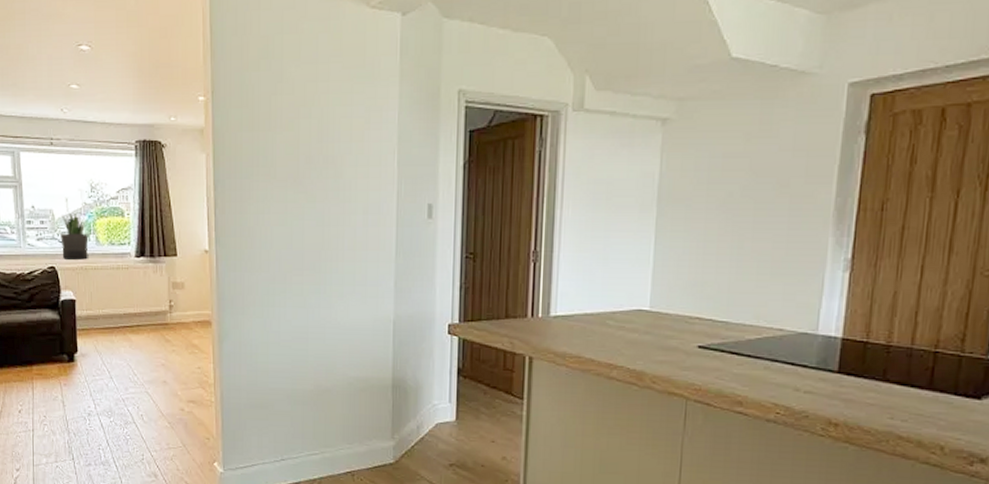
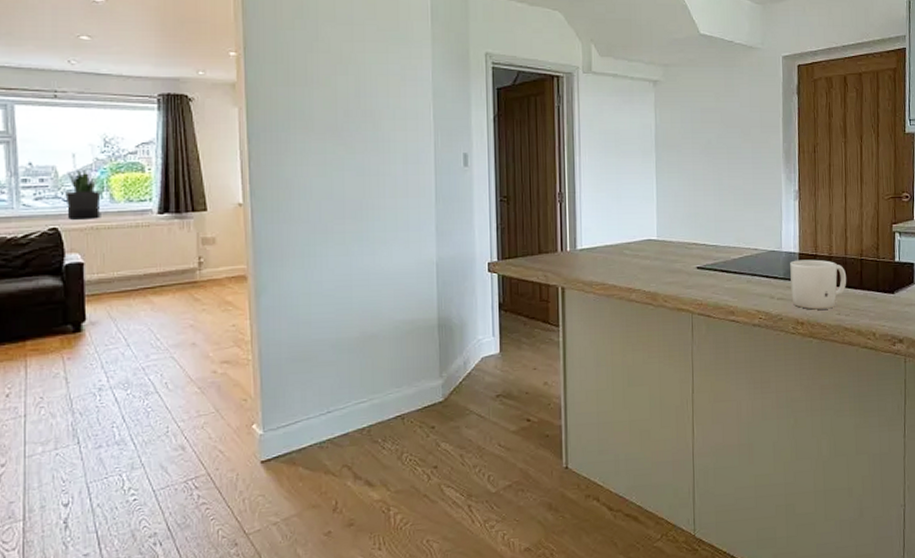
mug: none [824,346,910,411] -> present [790,259,847,310]

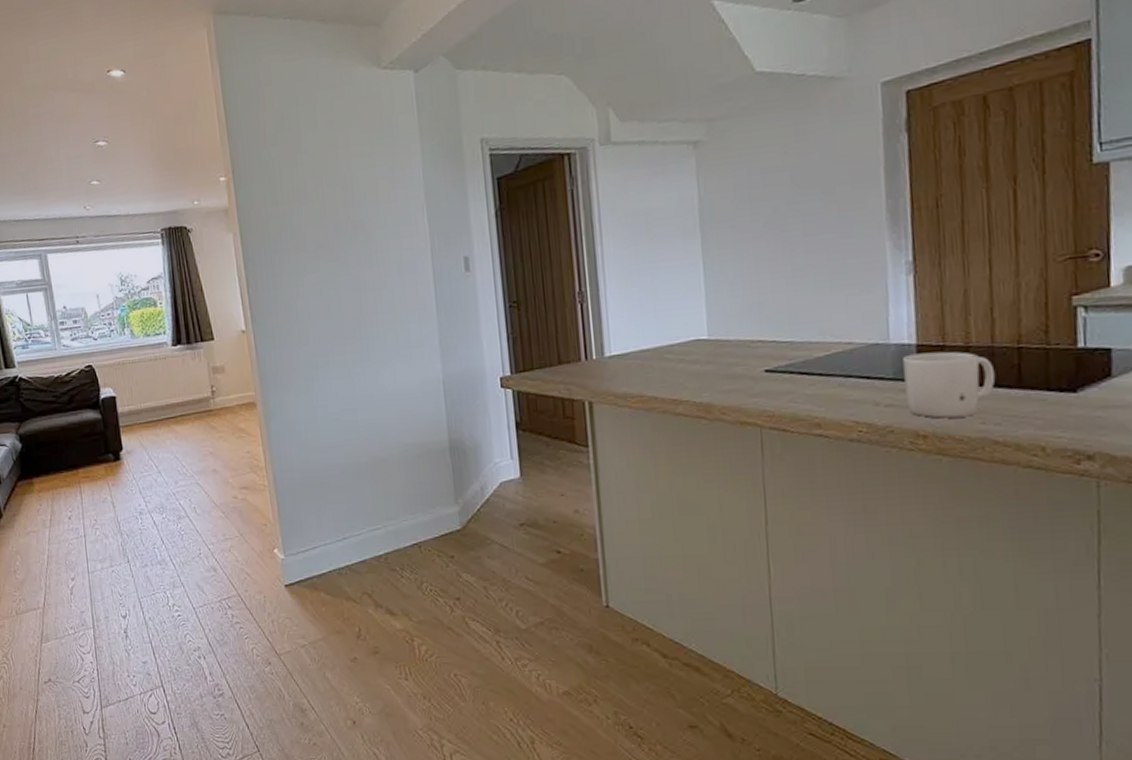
planter: present [65,169,101,220] -> none [94,309,124,357]

